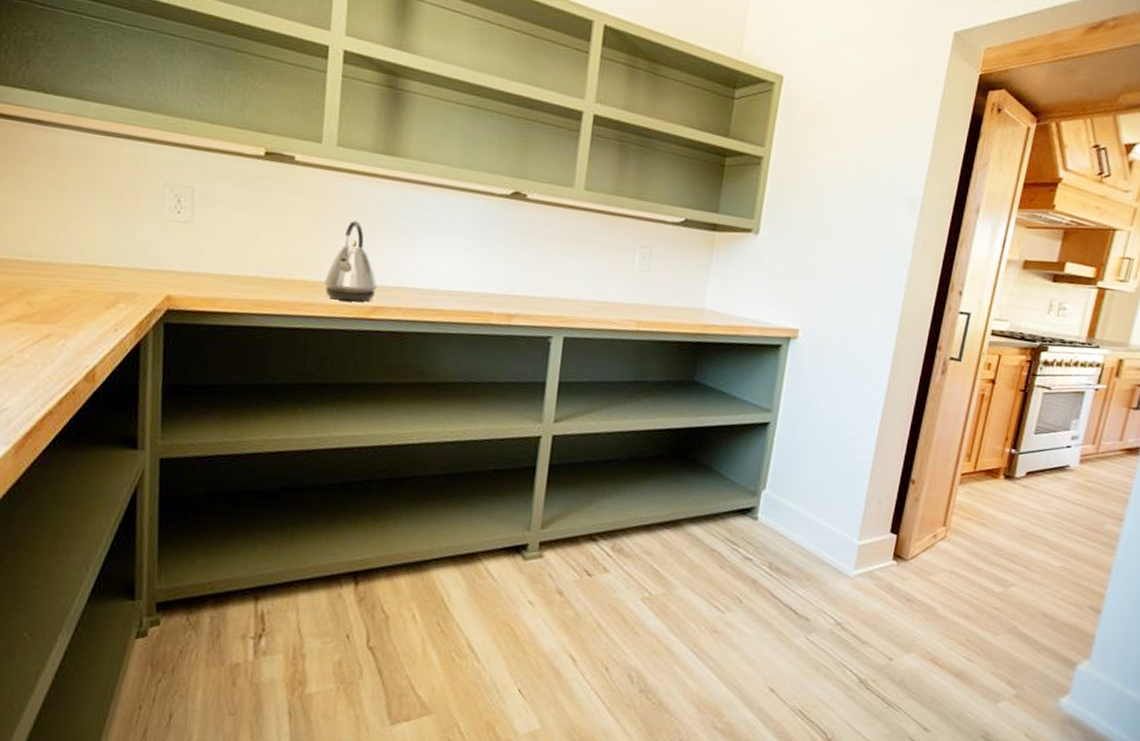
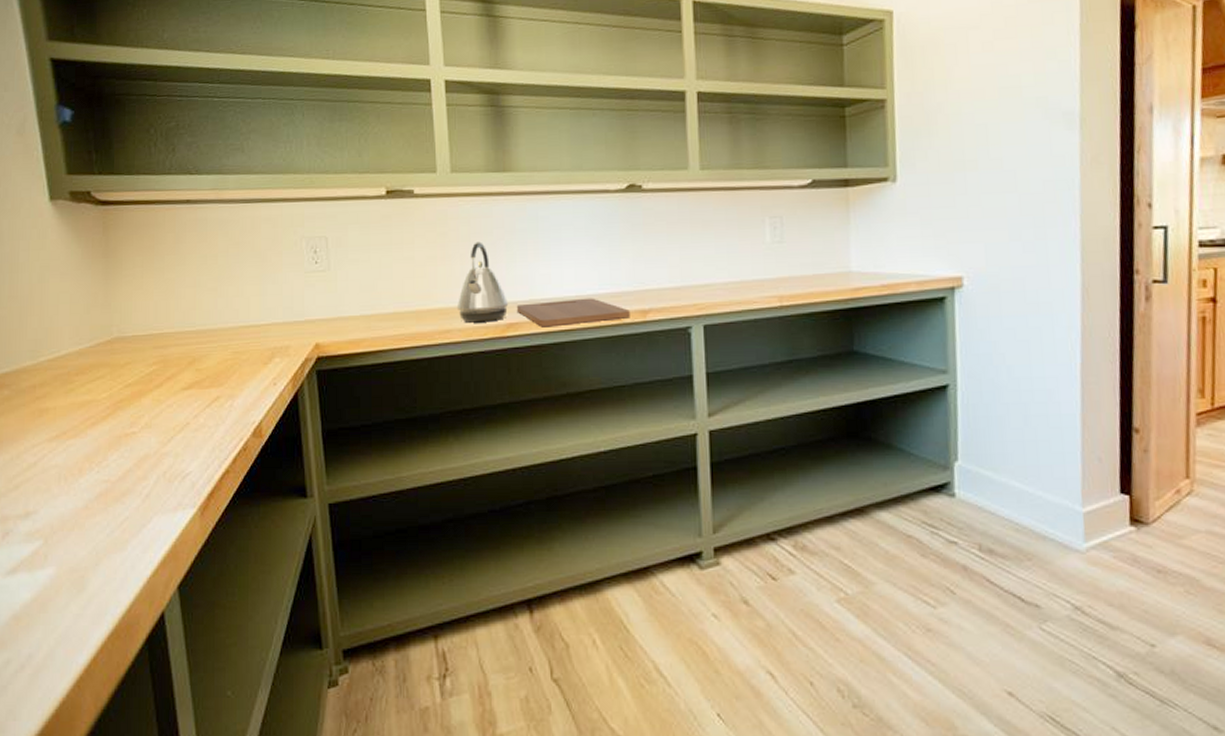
cutting board: none [384,289,496,320] -> present [516,298,630,327]

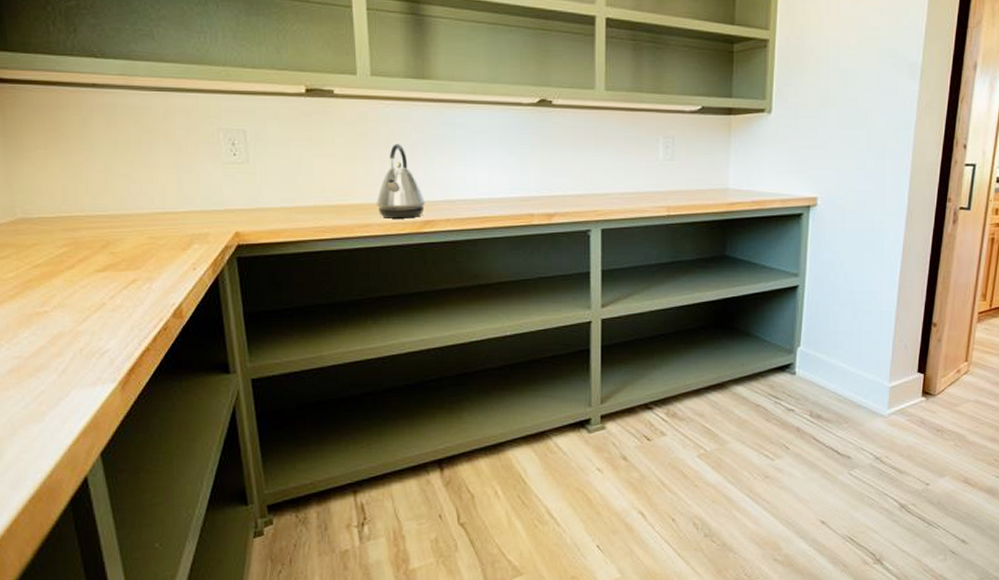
cutting board: present [516,298,630,327] -> none [433,200,537,225]

